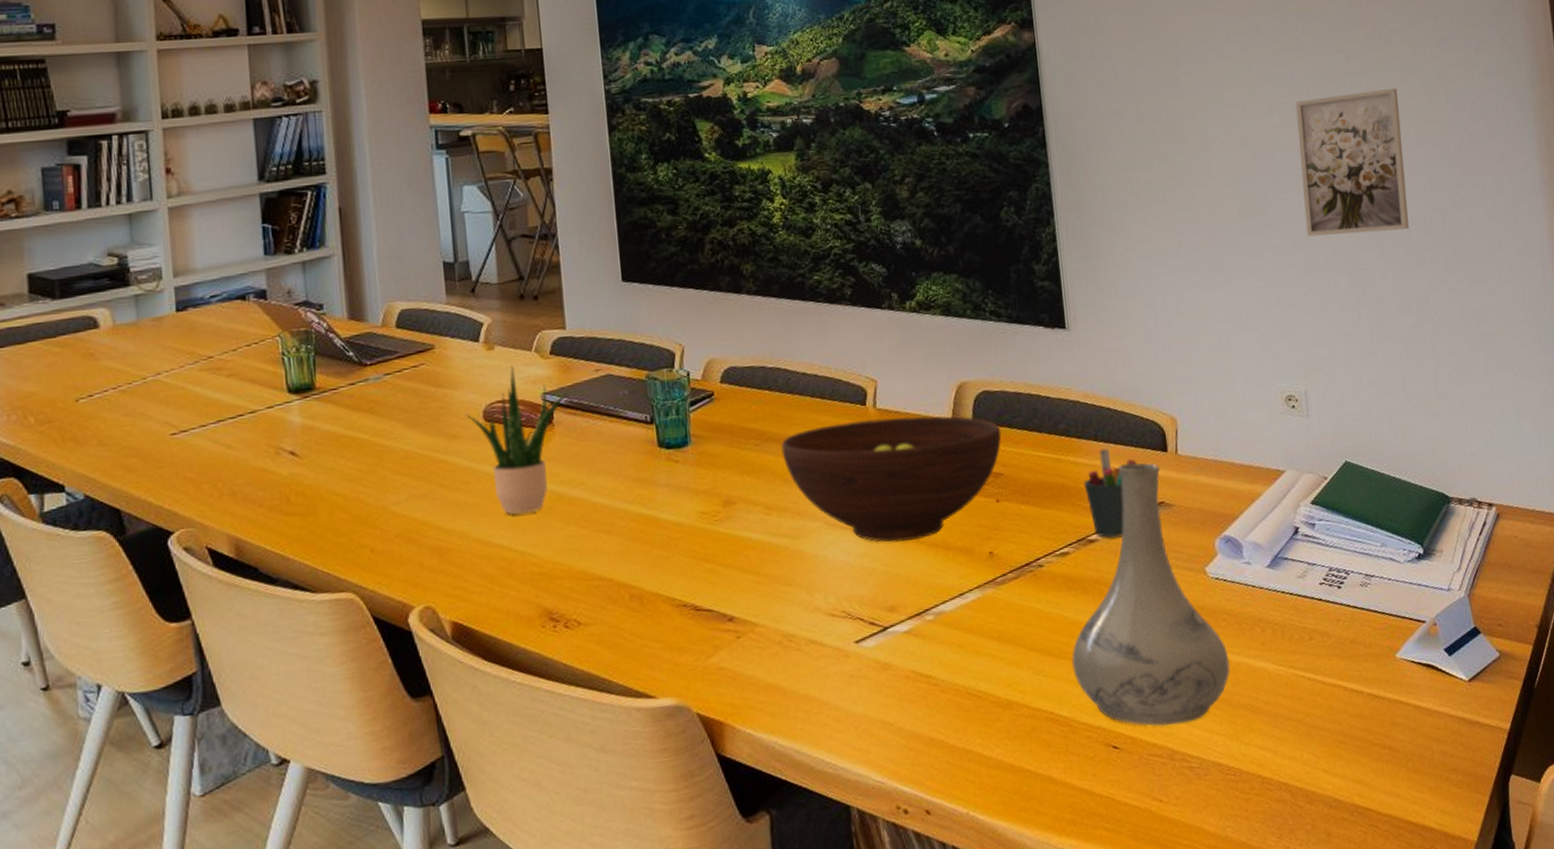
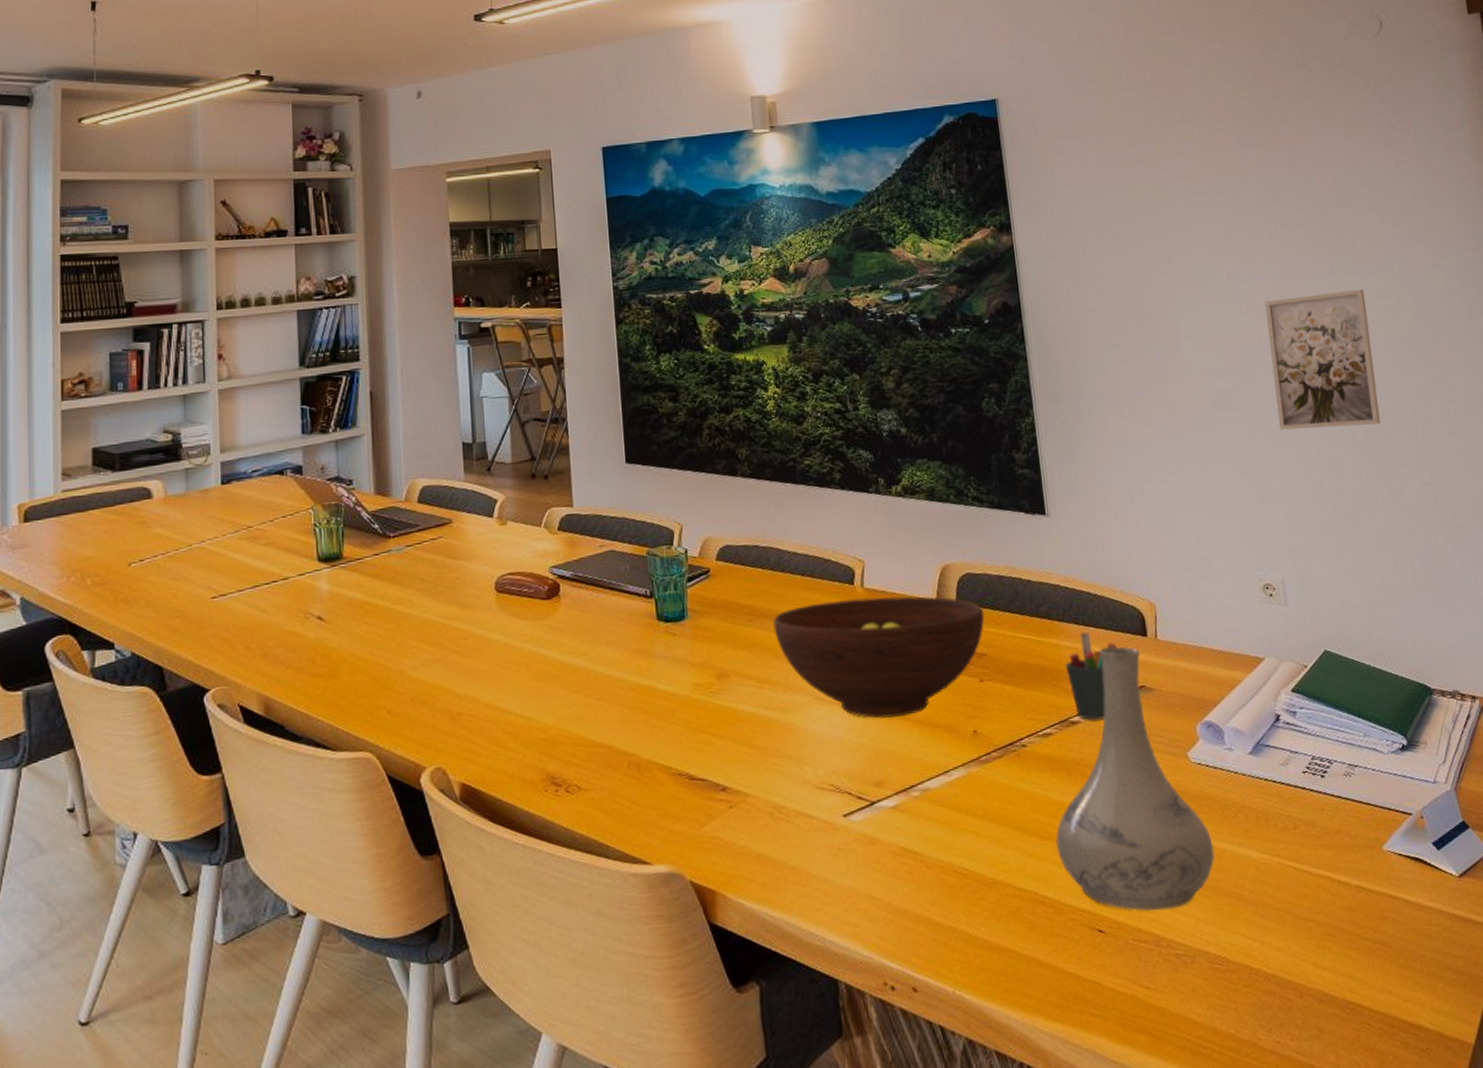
potted plant: present [466,366,569,515] -> none [479,540,575,682]

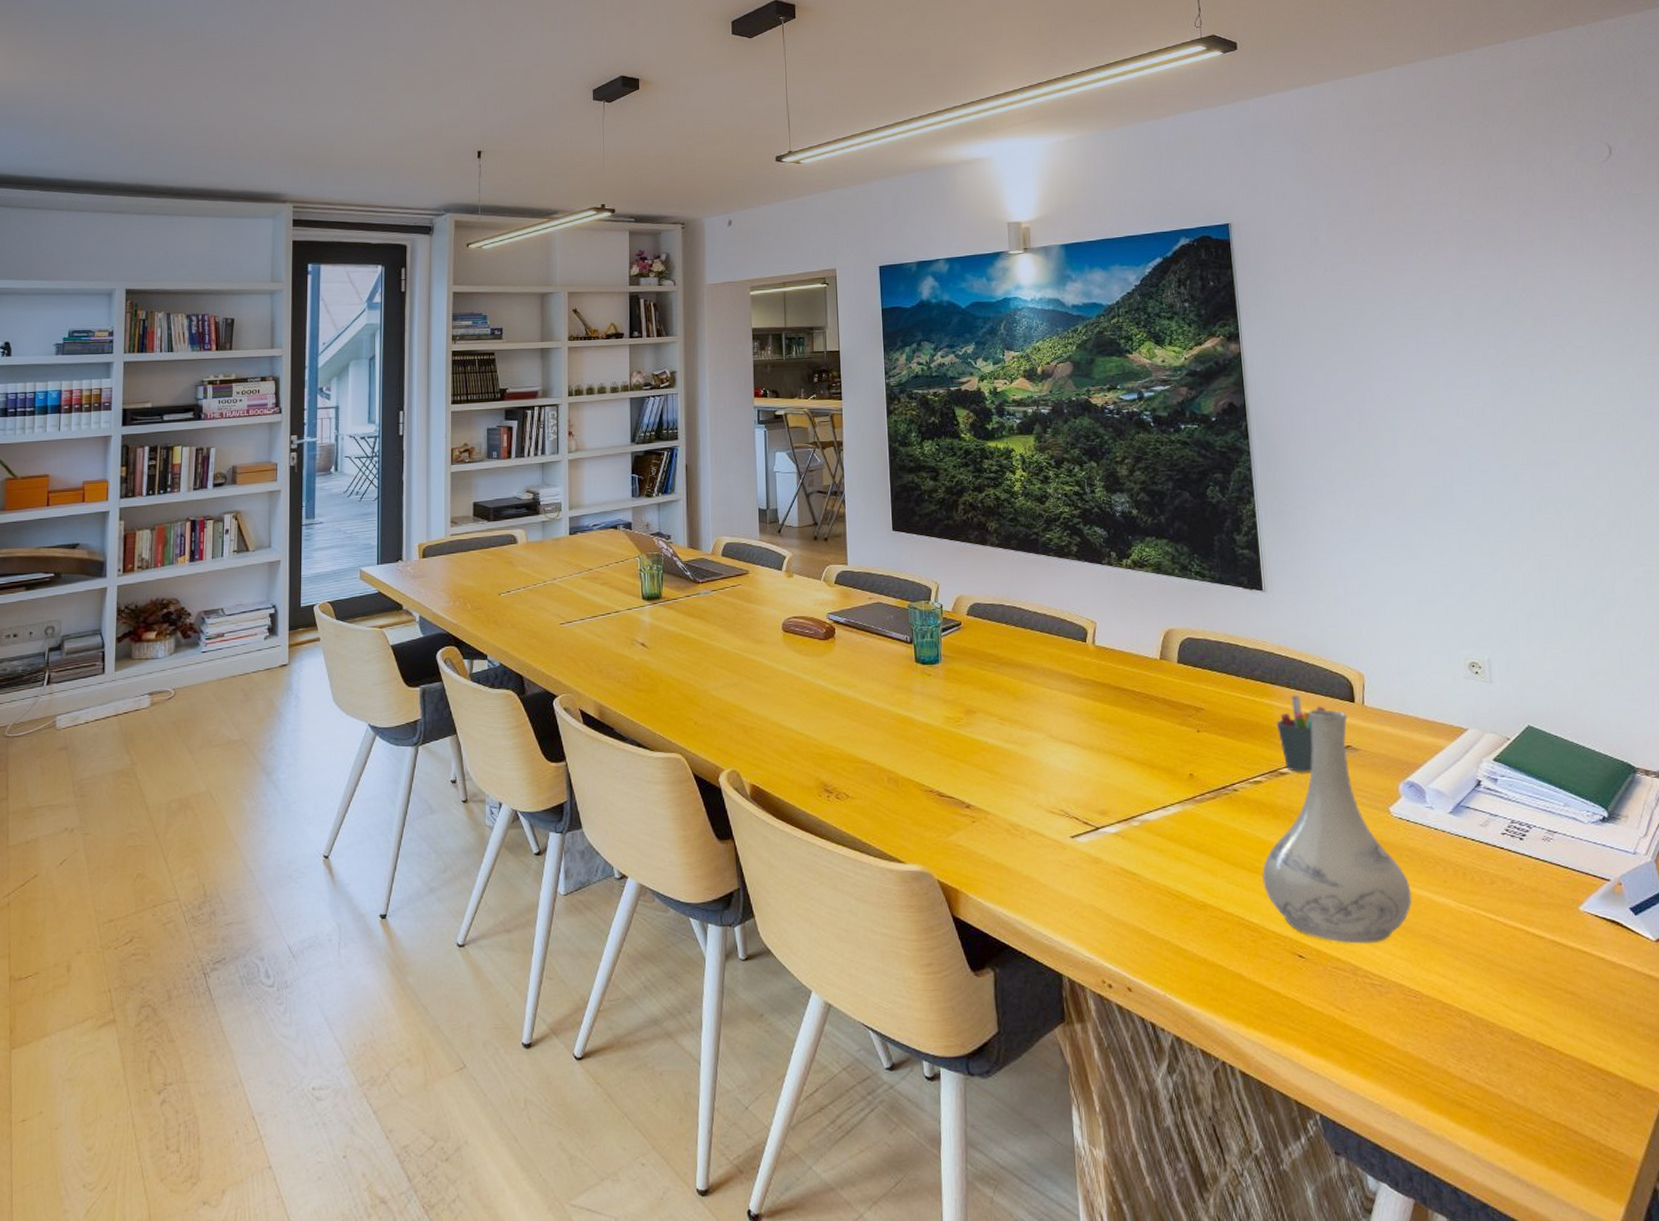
fruit bowl: present [773,596,985,719] -> none [1014,653,1203,757]
wall art: present [1264,289,1381,430] -> none [1481,397,1594,524]

